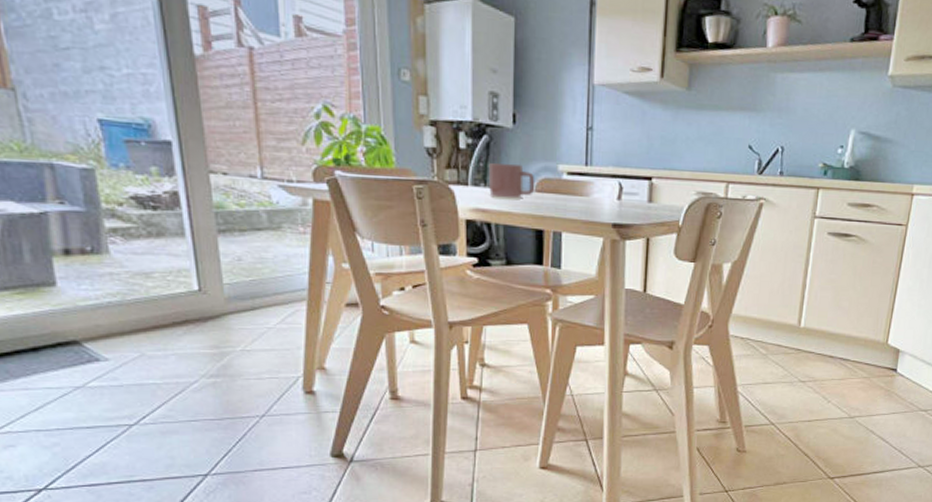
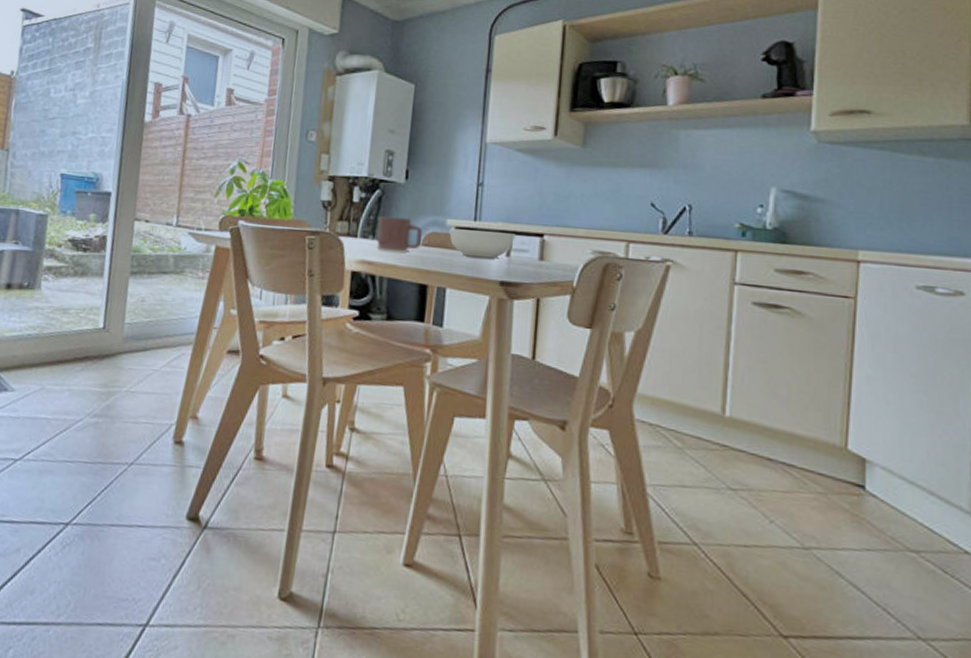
bowl: none [560,174,626,203] -> present [448,228,516,259]

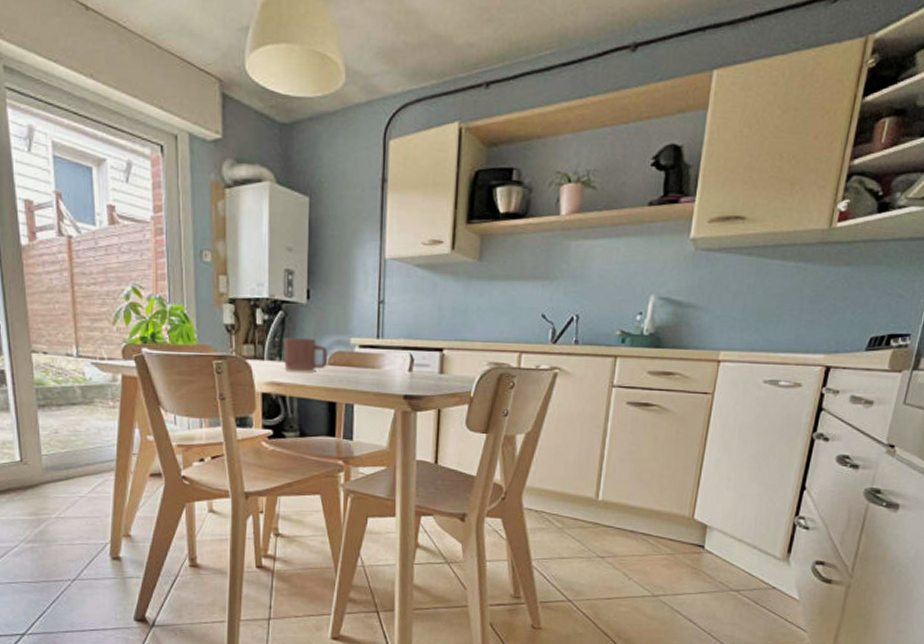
bowl: present [448,228,516,259] -> none [352,347,417,374]

